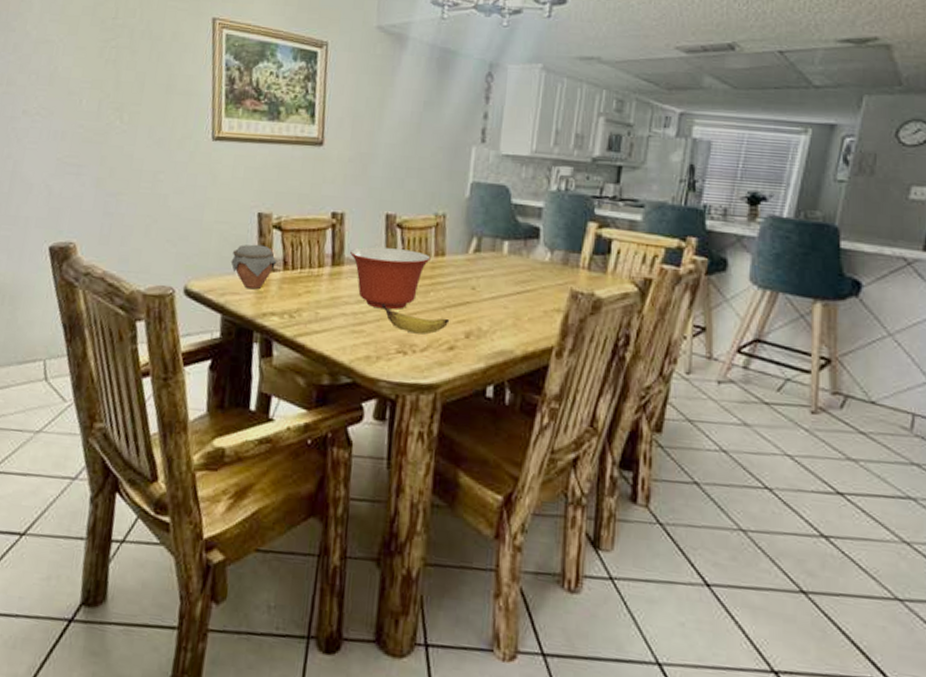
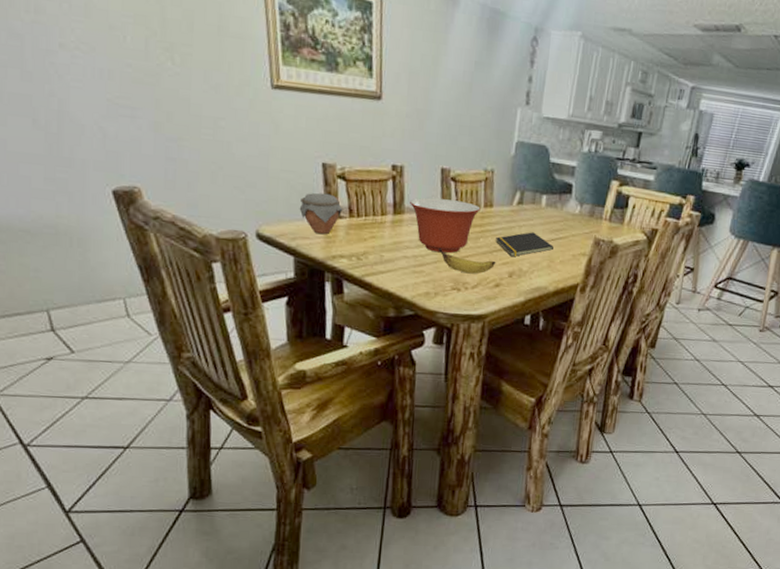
notepad: none [449,284,519,314] -> present [496,232,554,257]

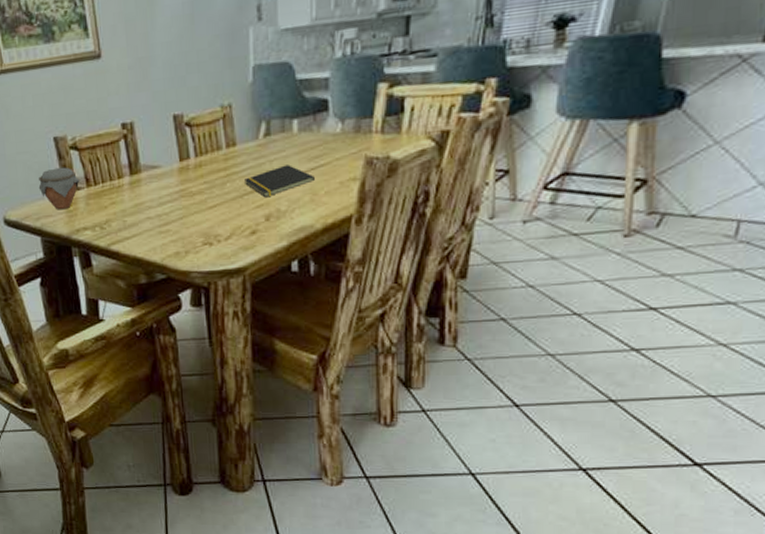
mixing bowl: present [410,197,481,254] -> none [145,146,223,208]
banana: present [438,247,496,274] -> none [182,201,249,225]

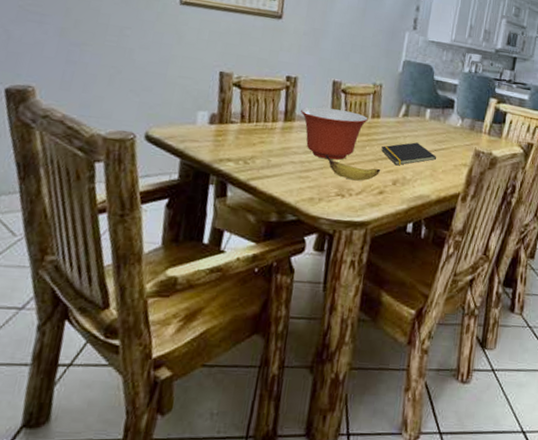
jar: present [38,167,80,210] -> none [192,98,235,139]
mixing bowl: none [145,146,223,208] -> present [301,107,368,160]
banana: none [182,201,249,225] -> present [325,154,381,181]

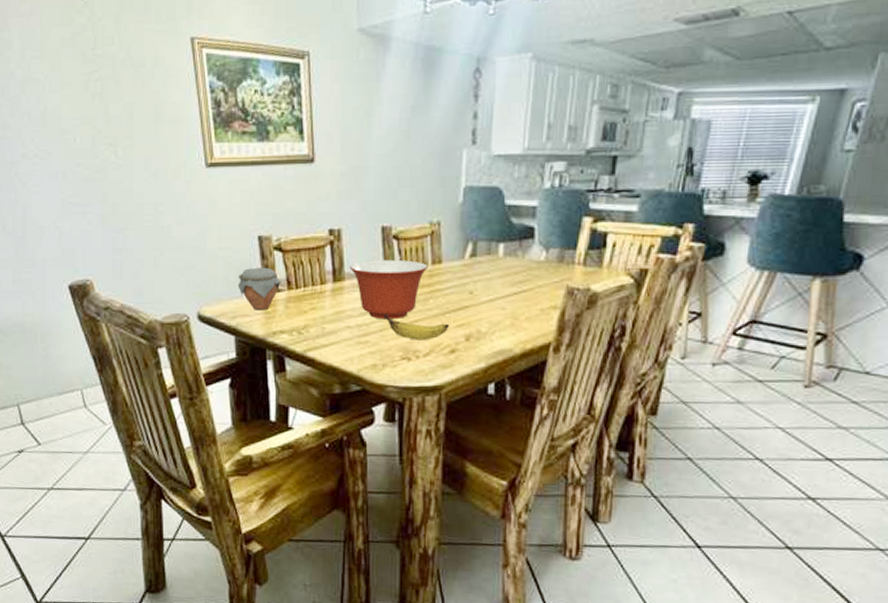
jar: none [192,98,235,139] -> present [237,267,281,311]
notepad: present [381,142,436,166] -> none [448,287,517,318]

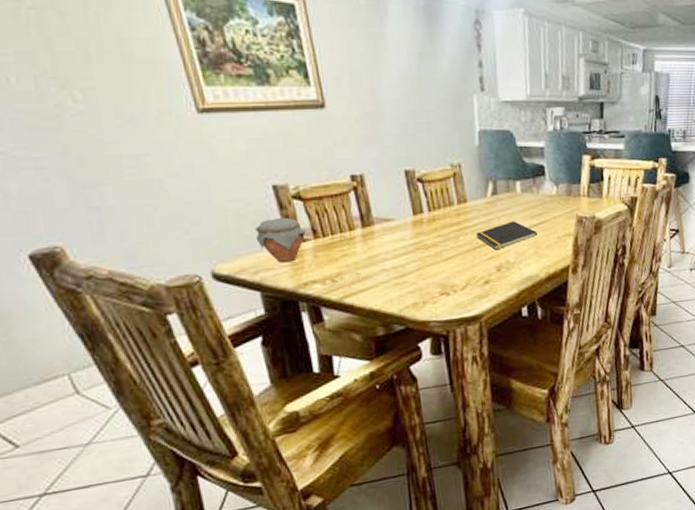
mixing bowl: present [350,260,428,320] -> none [377,201,455,260]
banana: present [383,314,450,340] -> none [417,254,482,276]
notepad: none [448,287,517,318] -> present [476,221,537,251]

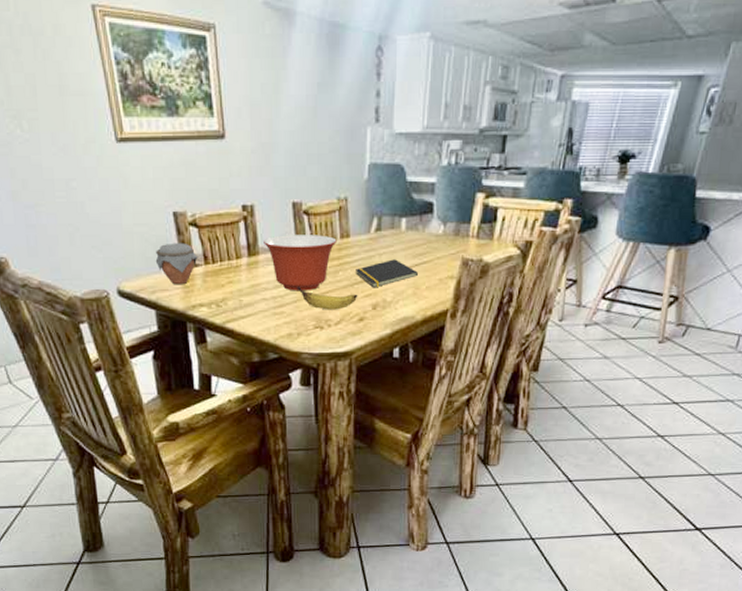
mixing bowl: none [377,201,455,260] -> present [264,235,337,291]
banana: none [417,254,482,276] -> present [297,286,358,310]

